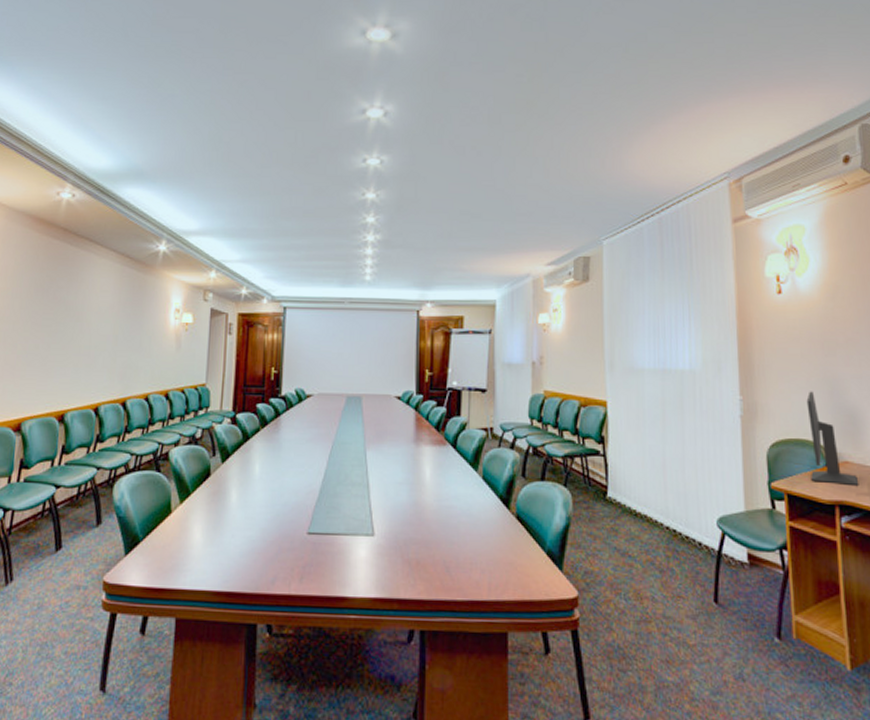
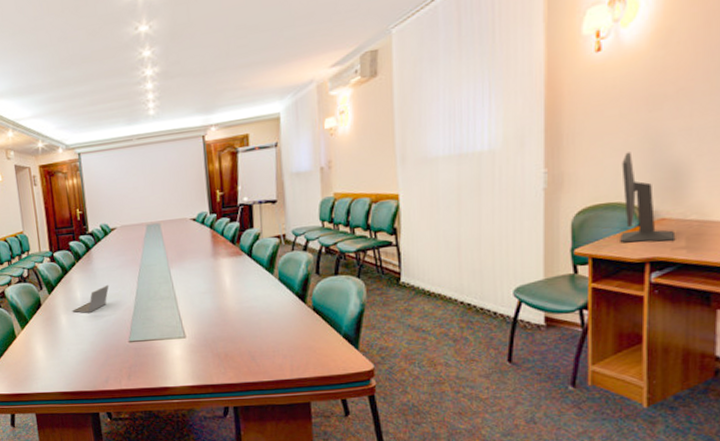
laptop computer: none [246,459,295,493] -> present [72,284,109,314]

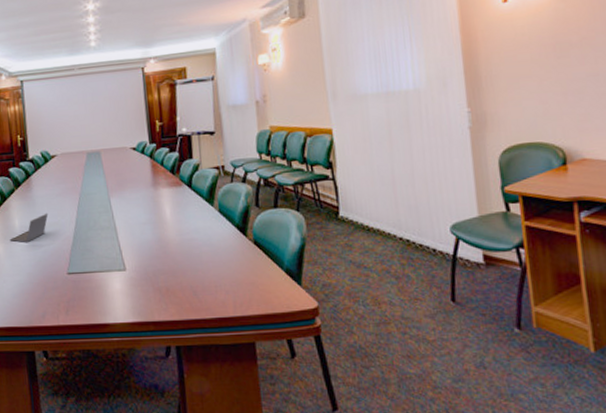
computer monitor: present [620,152,676,243] -> none [538,94,599,182]

